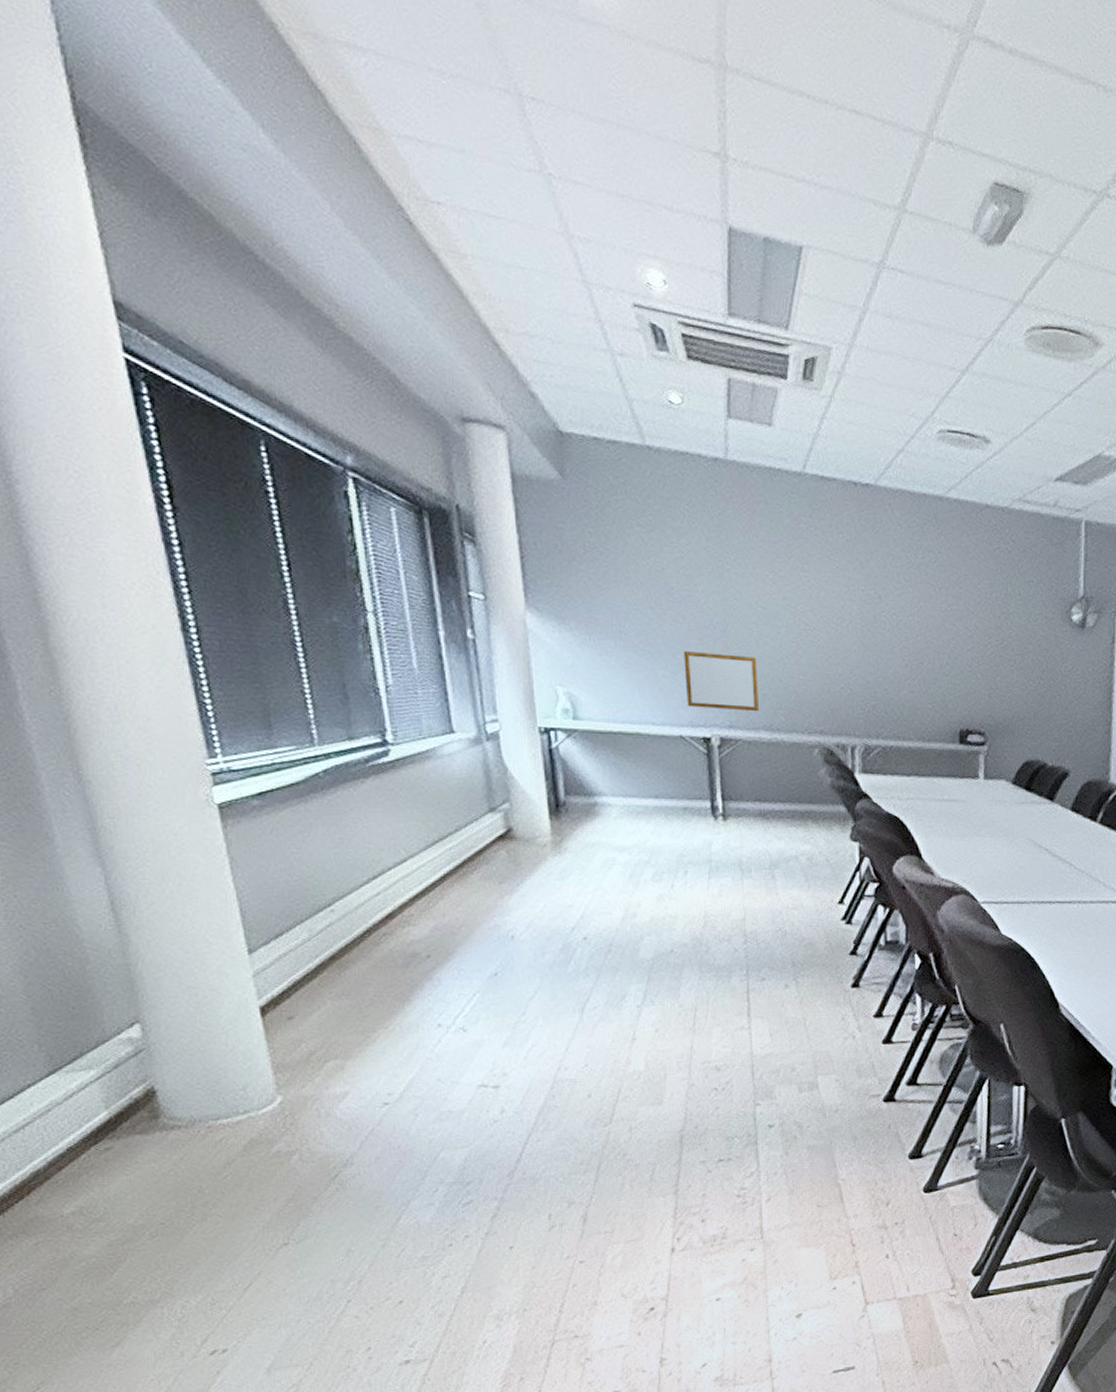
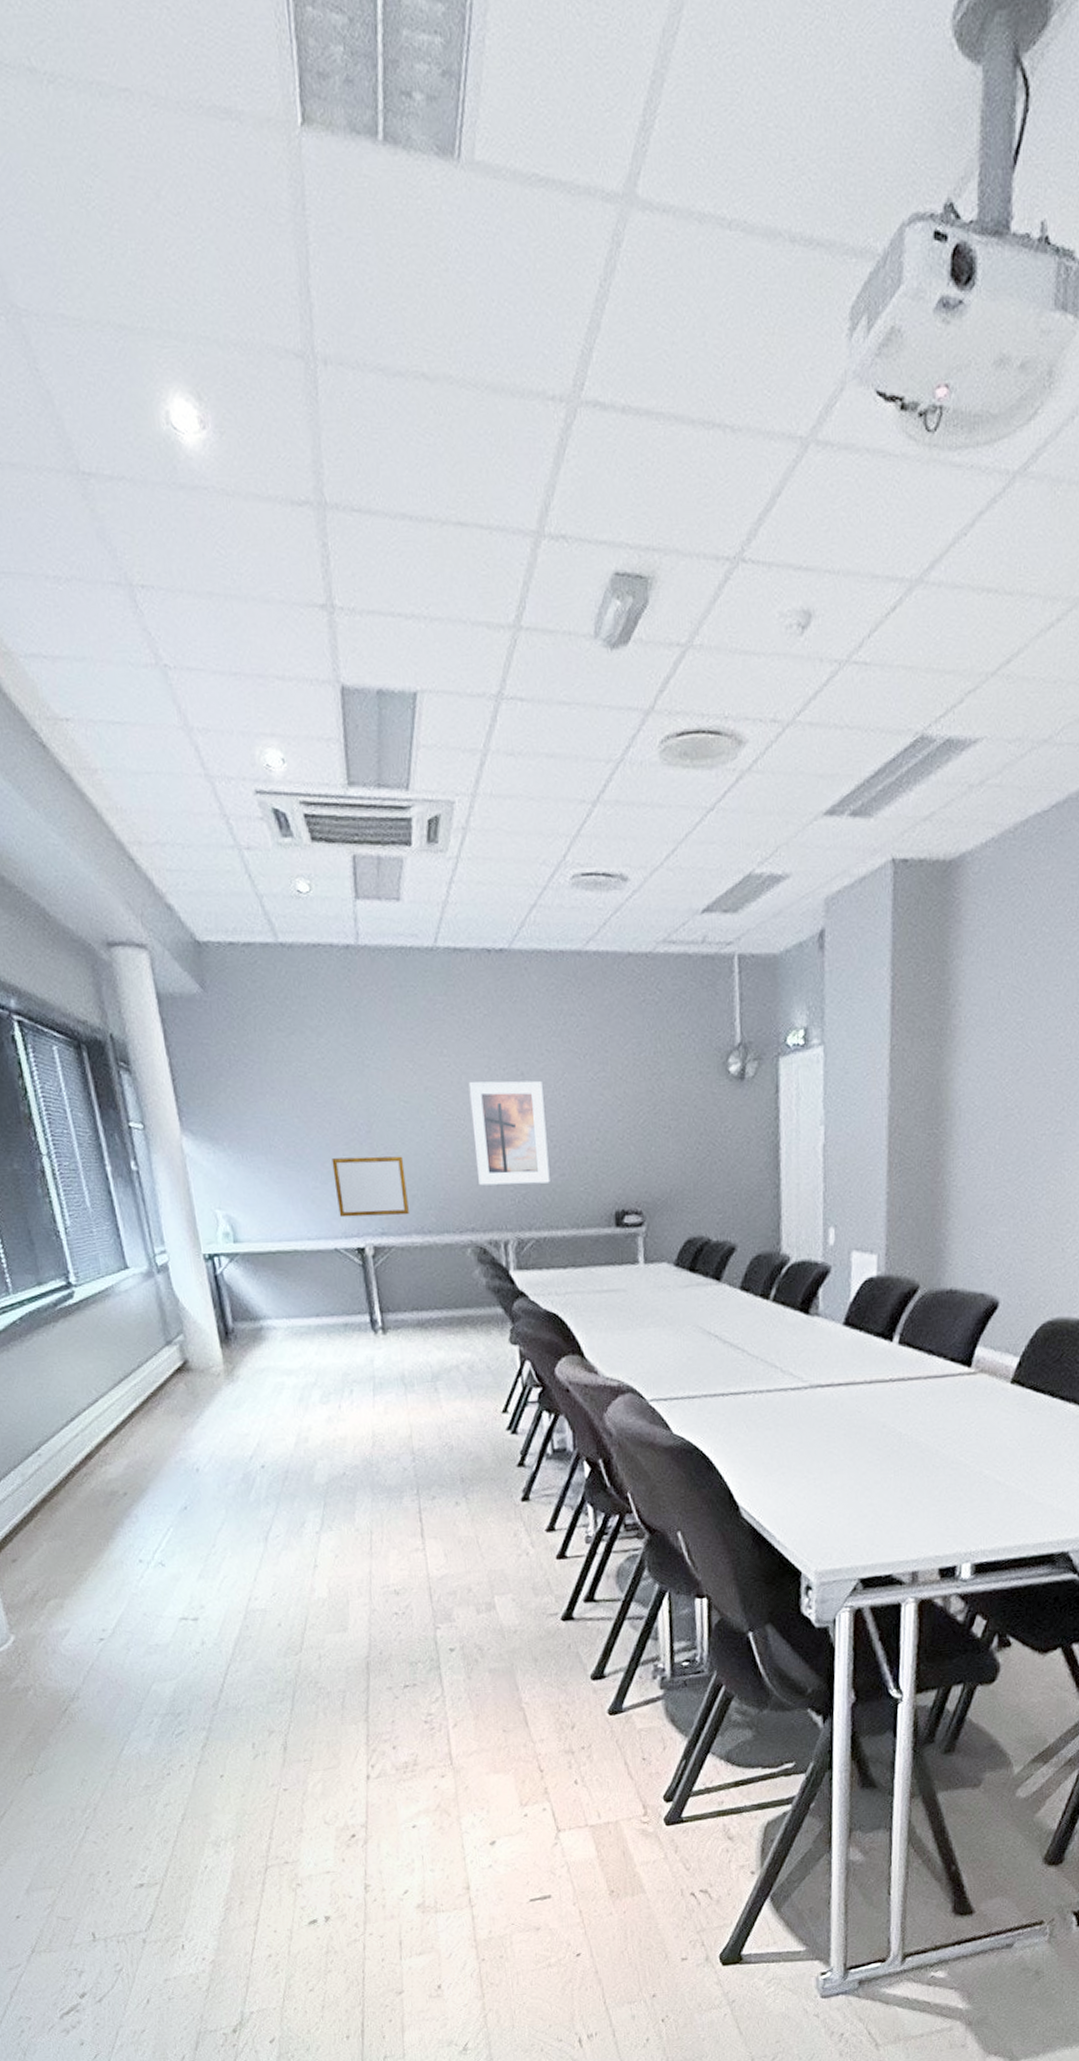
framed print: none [827,597,900,698] -> present [468,1080,550,1186]

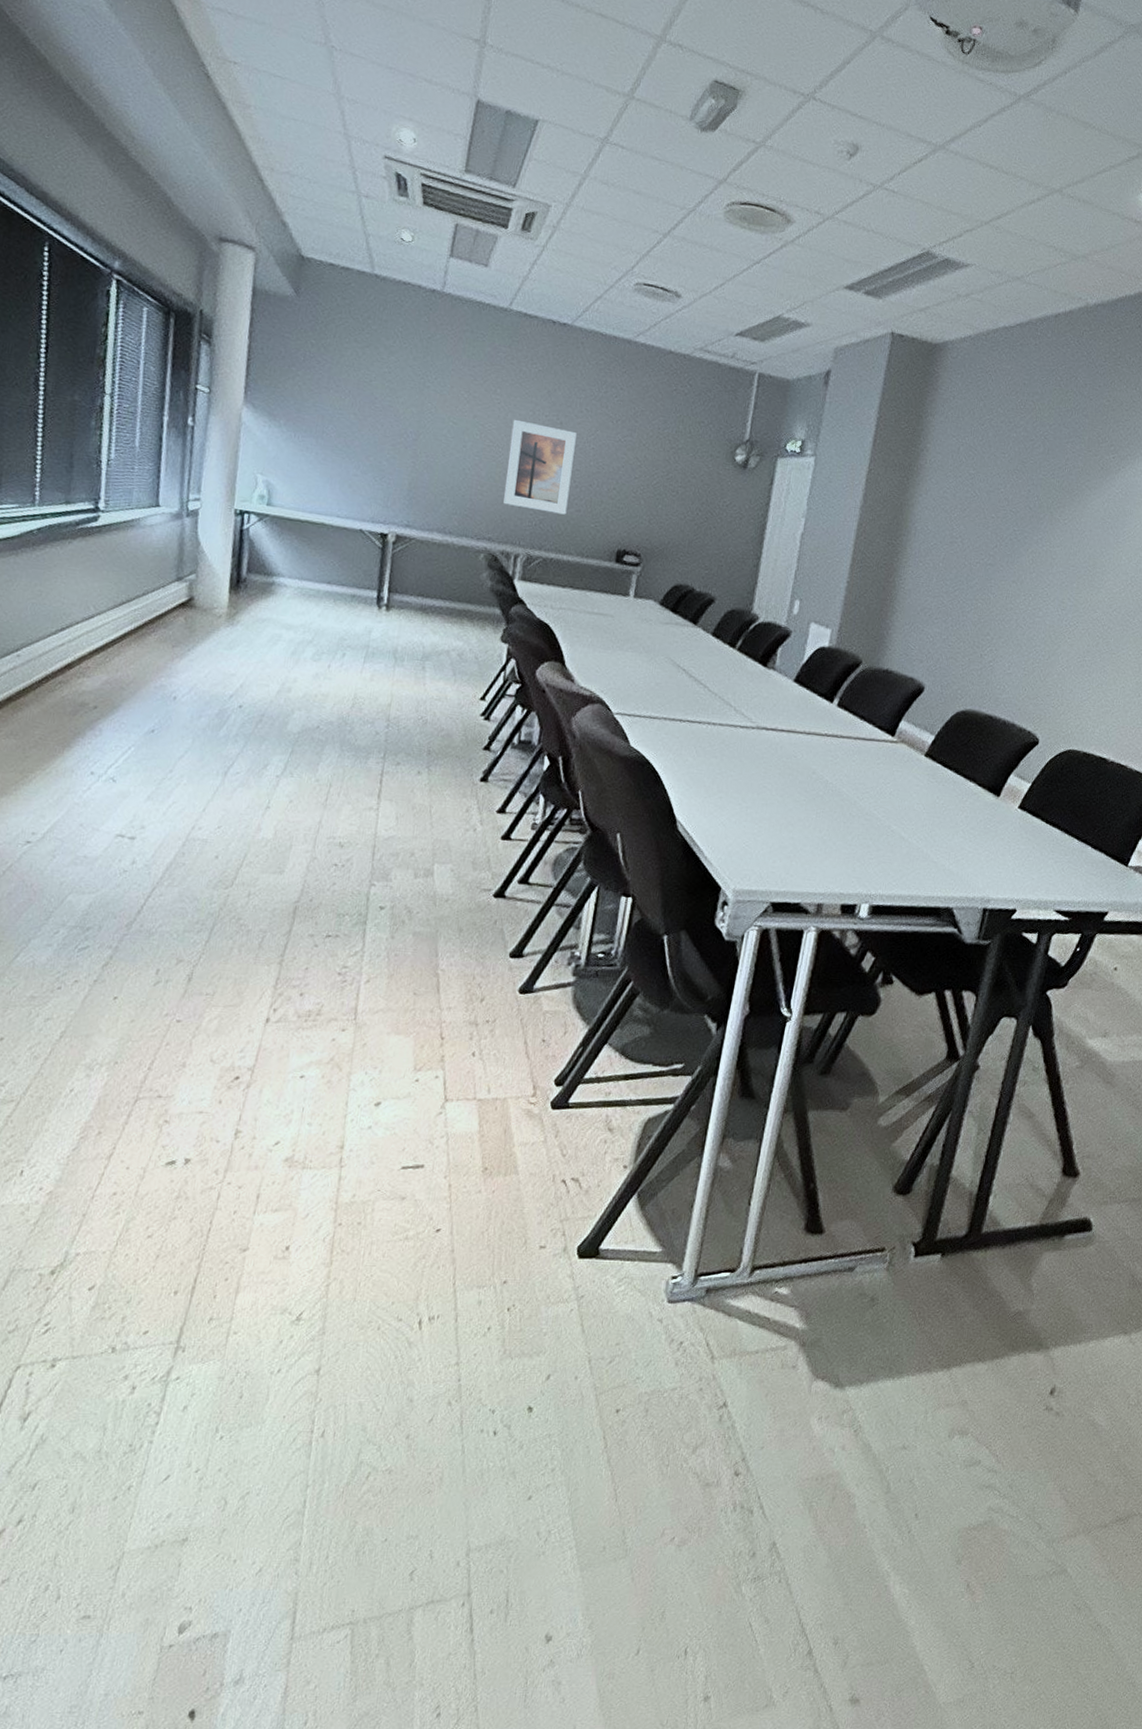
writing board: present [331,1156,409,1218] -> none [371,454,441,515]

